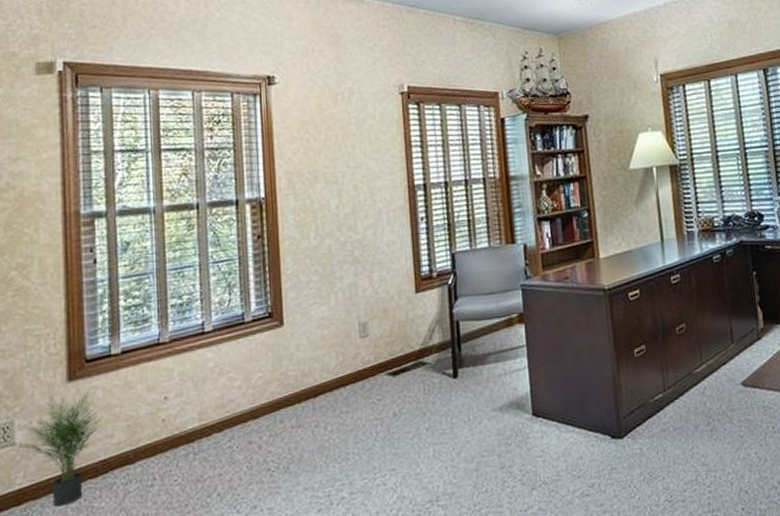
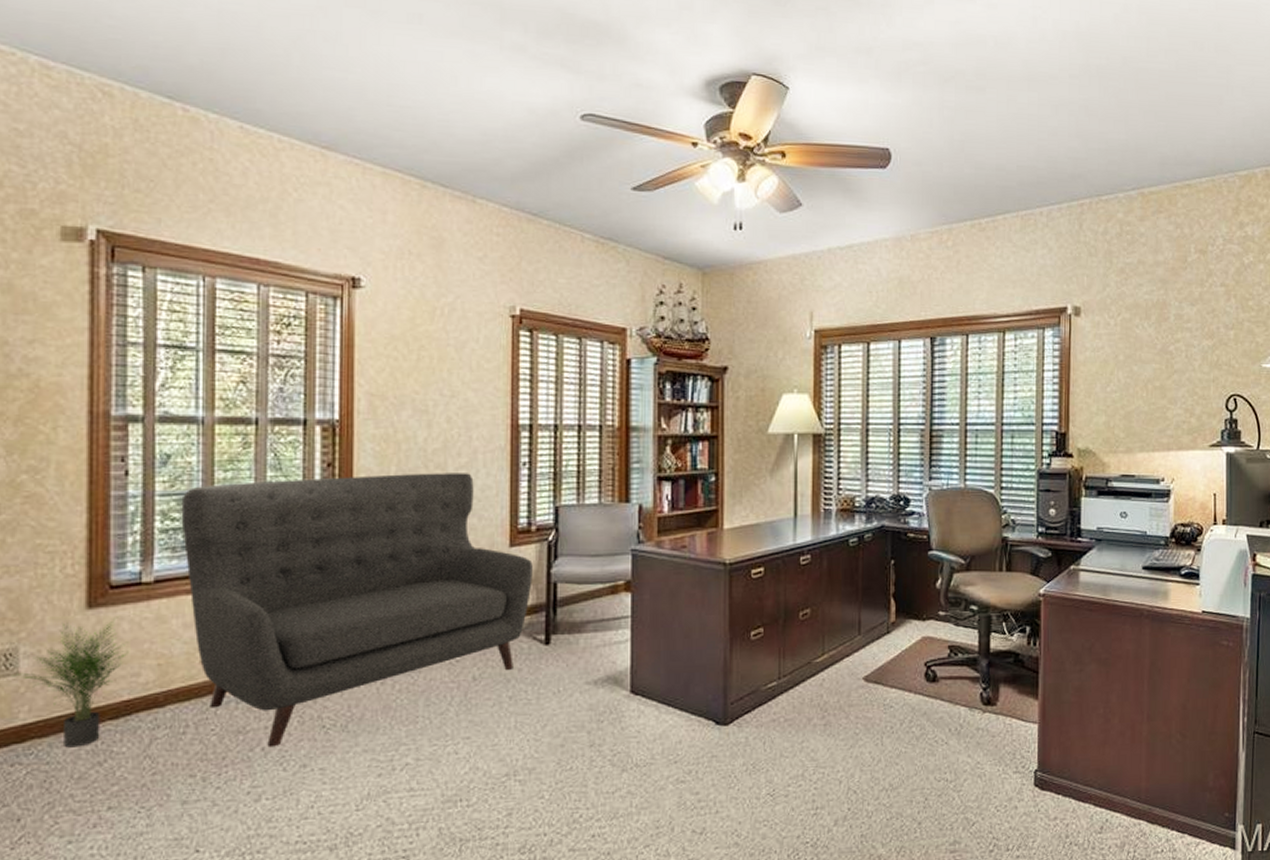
sofa: none [140,231,438,493] -> present [181,473,533,748]

